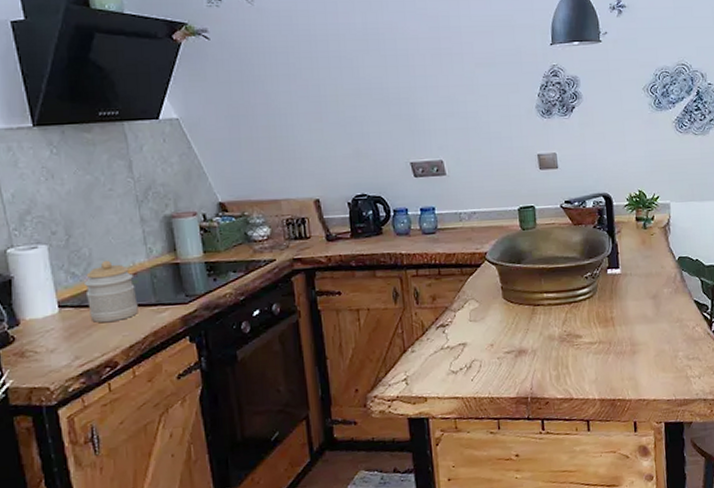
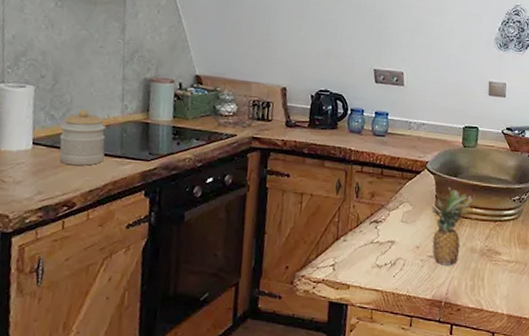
fruit: none [498,275,544,360] -> present [431,187,474,266]

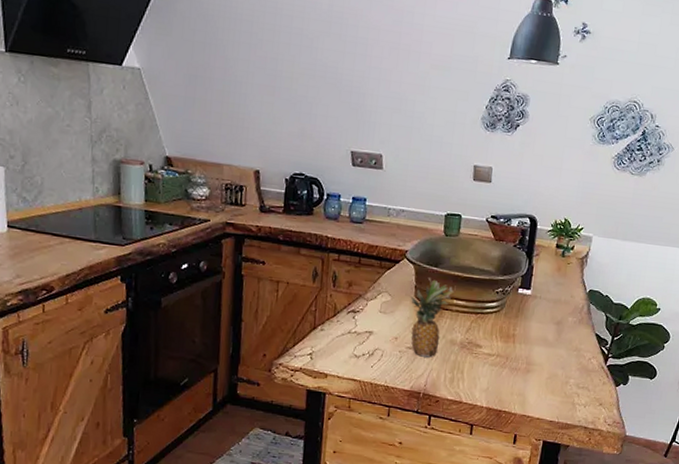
jar: present [59,109,106,166] -> none [33,191,79,250]

